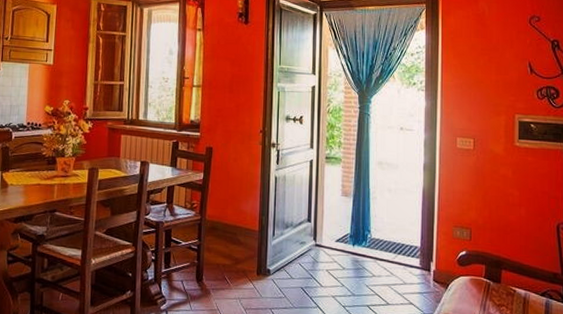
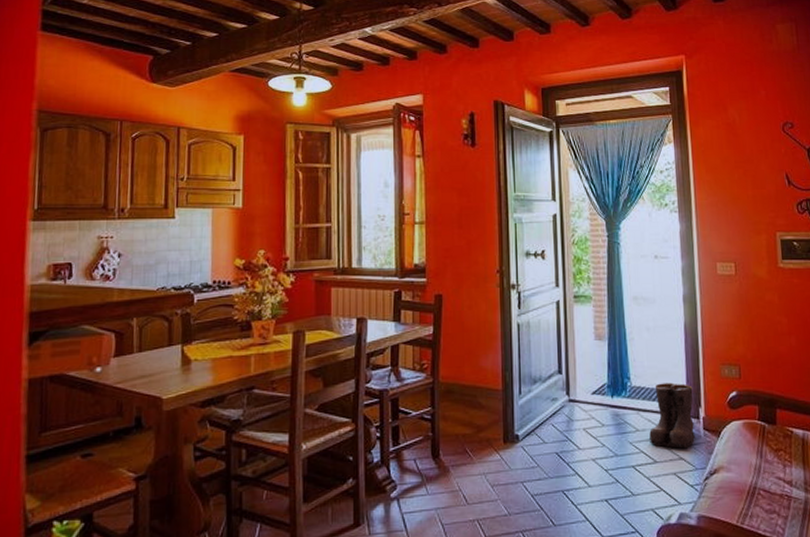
boots: none [384,237,426,295] -> present [649,383,696,448]

